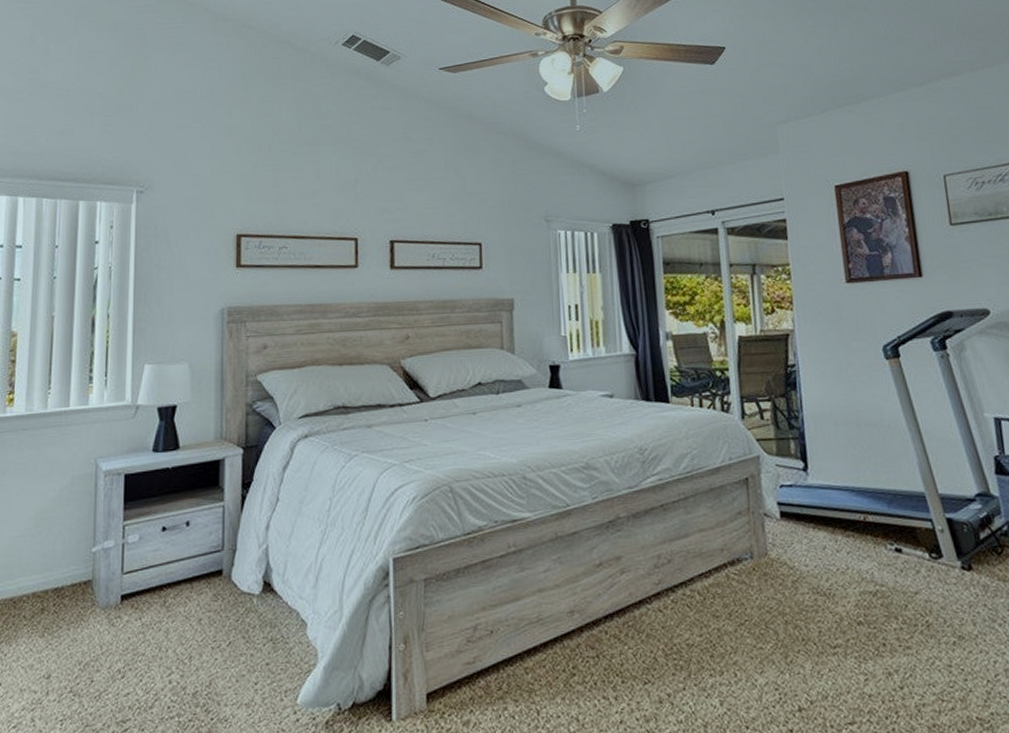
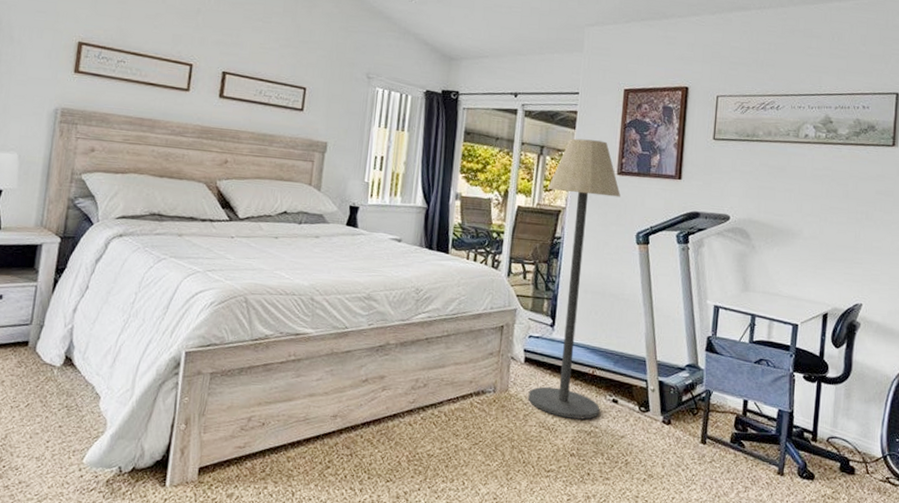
floor lamp: none [769,247,883,579] -> present [528,138,621,420]

